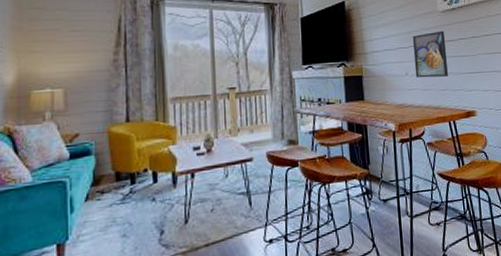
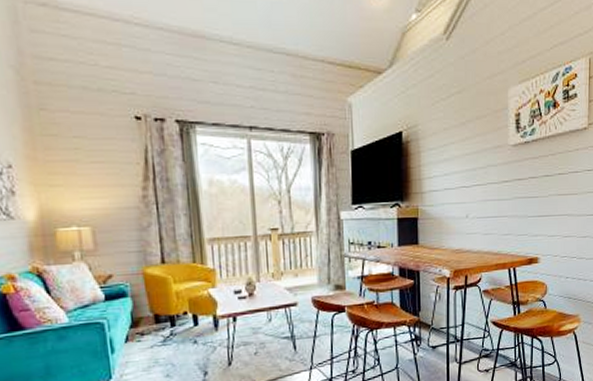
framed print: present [412,31,448,78] -> none [476,168,513,221]

